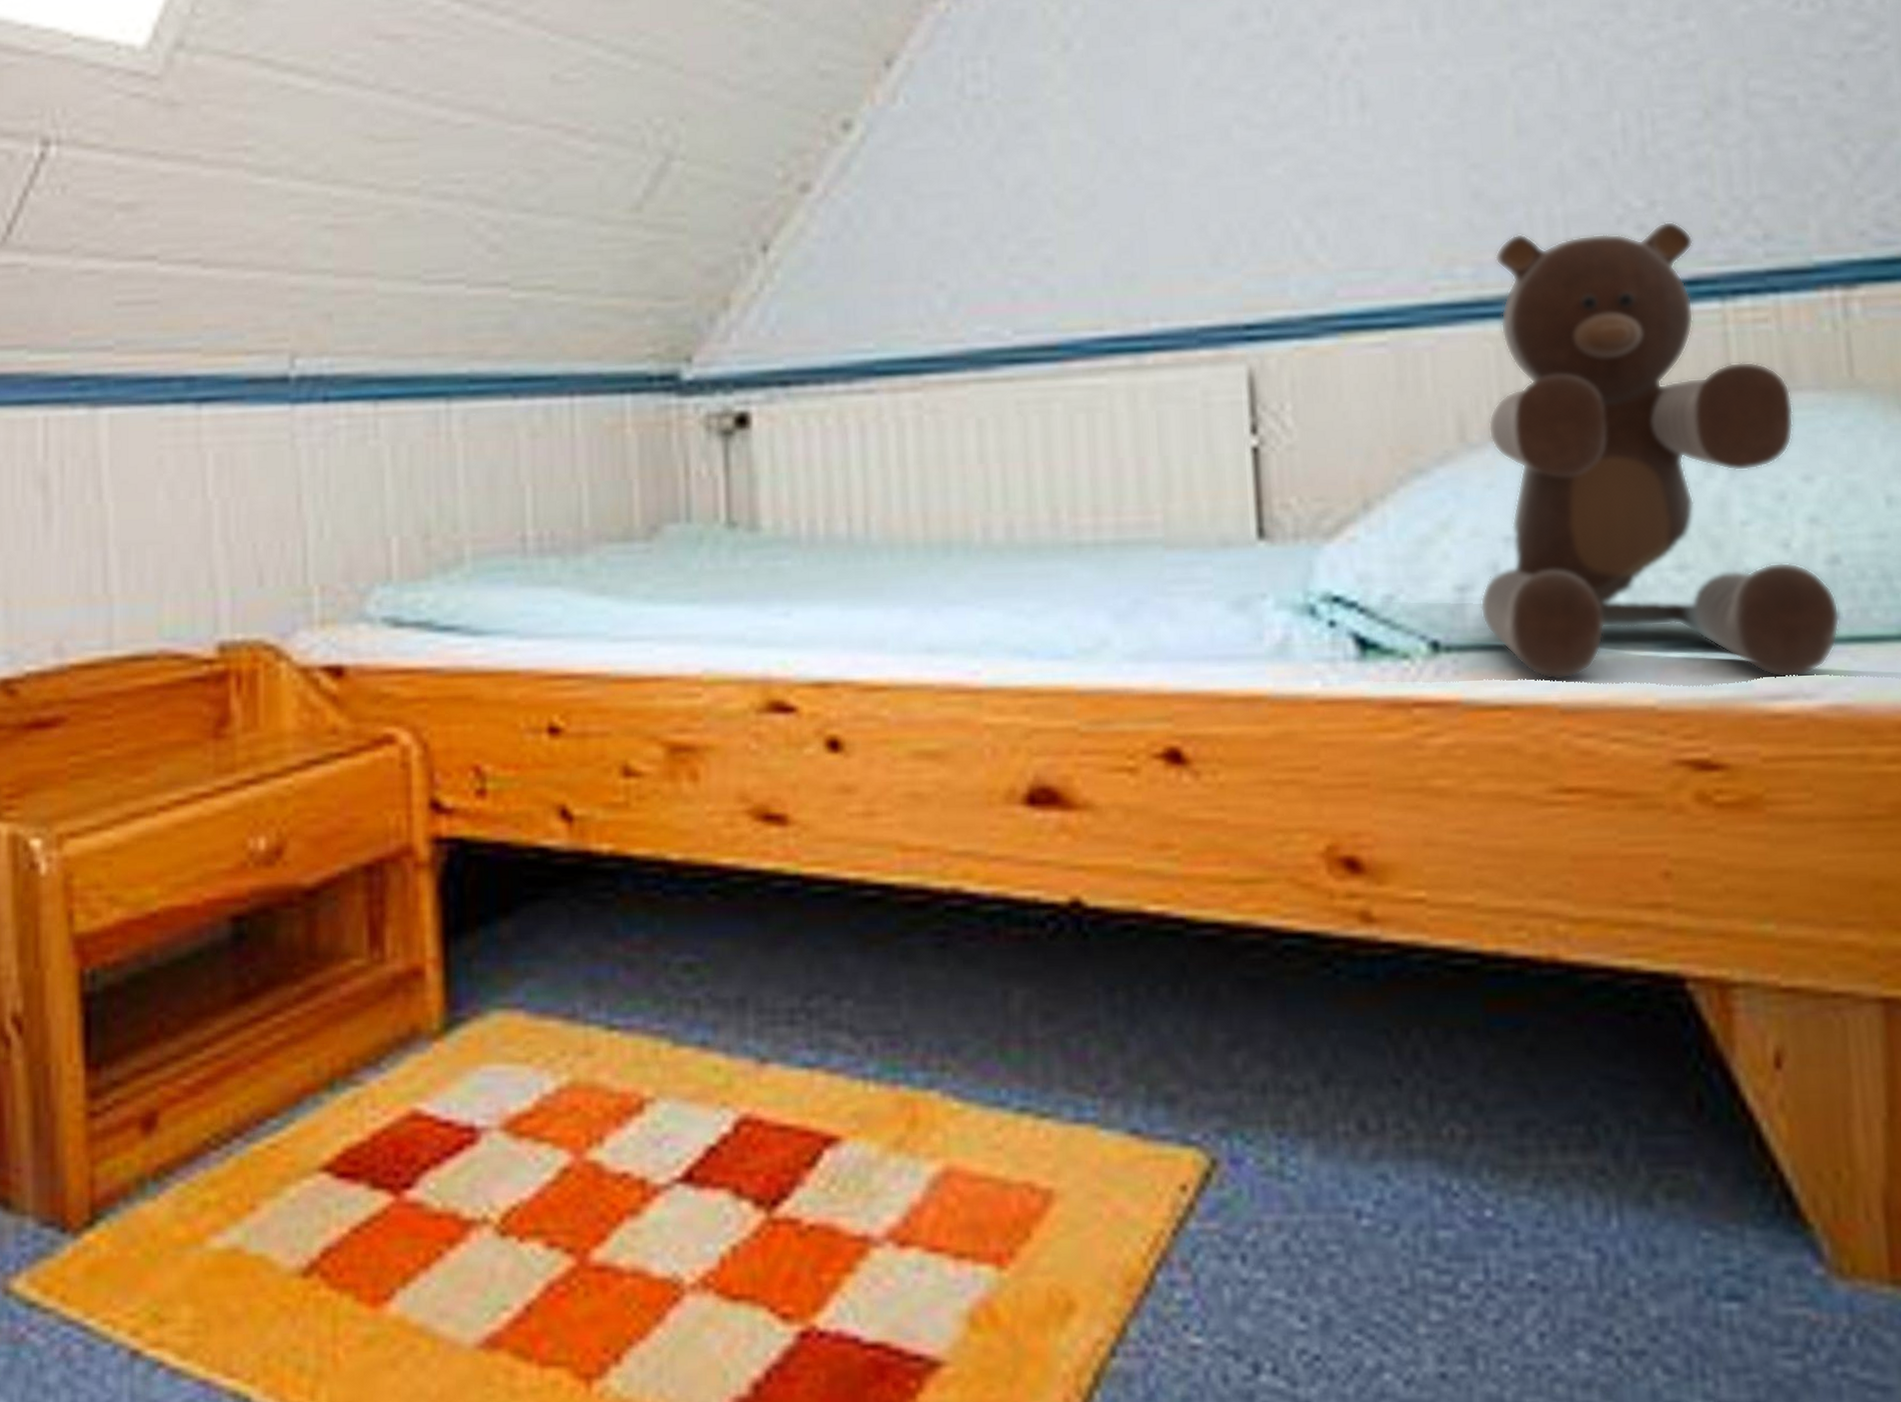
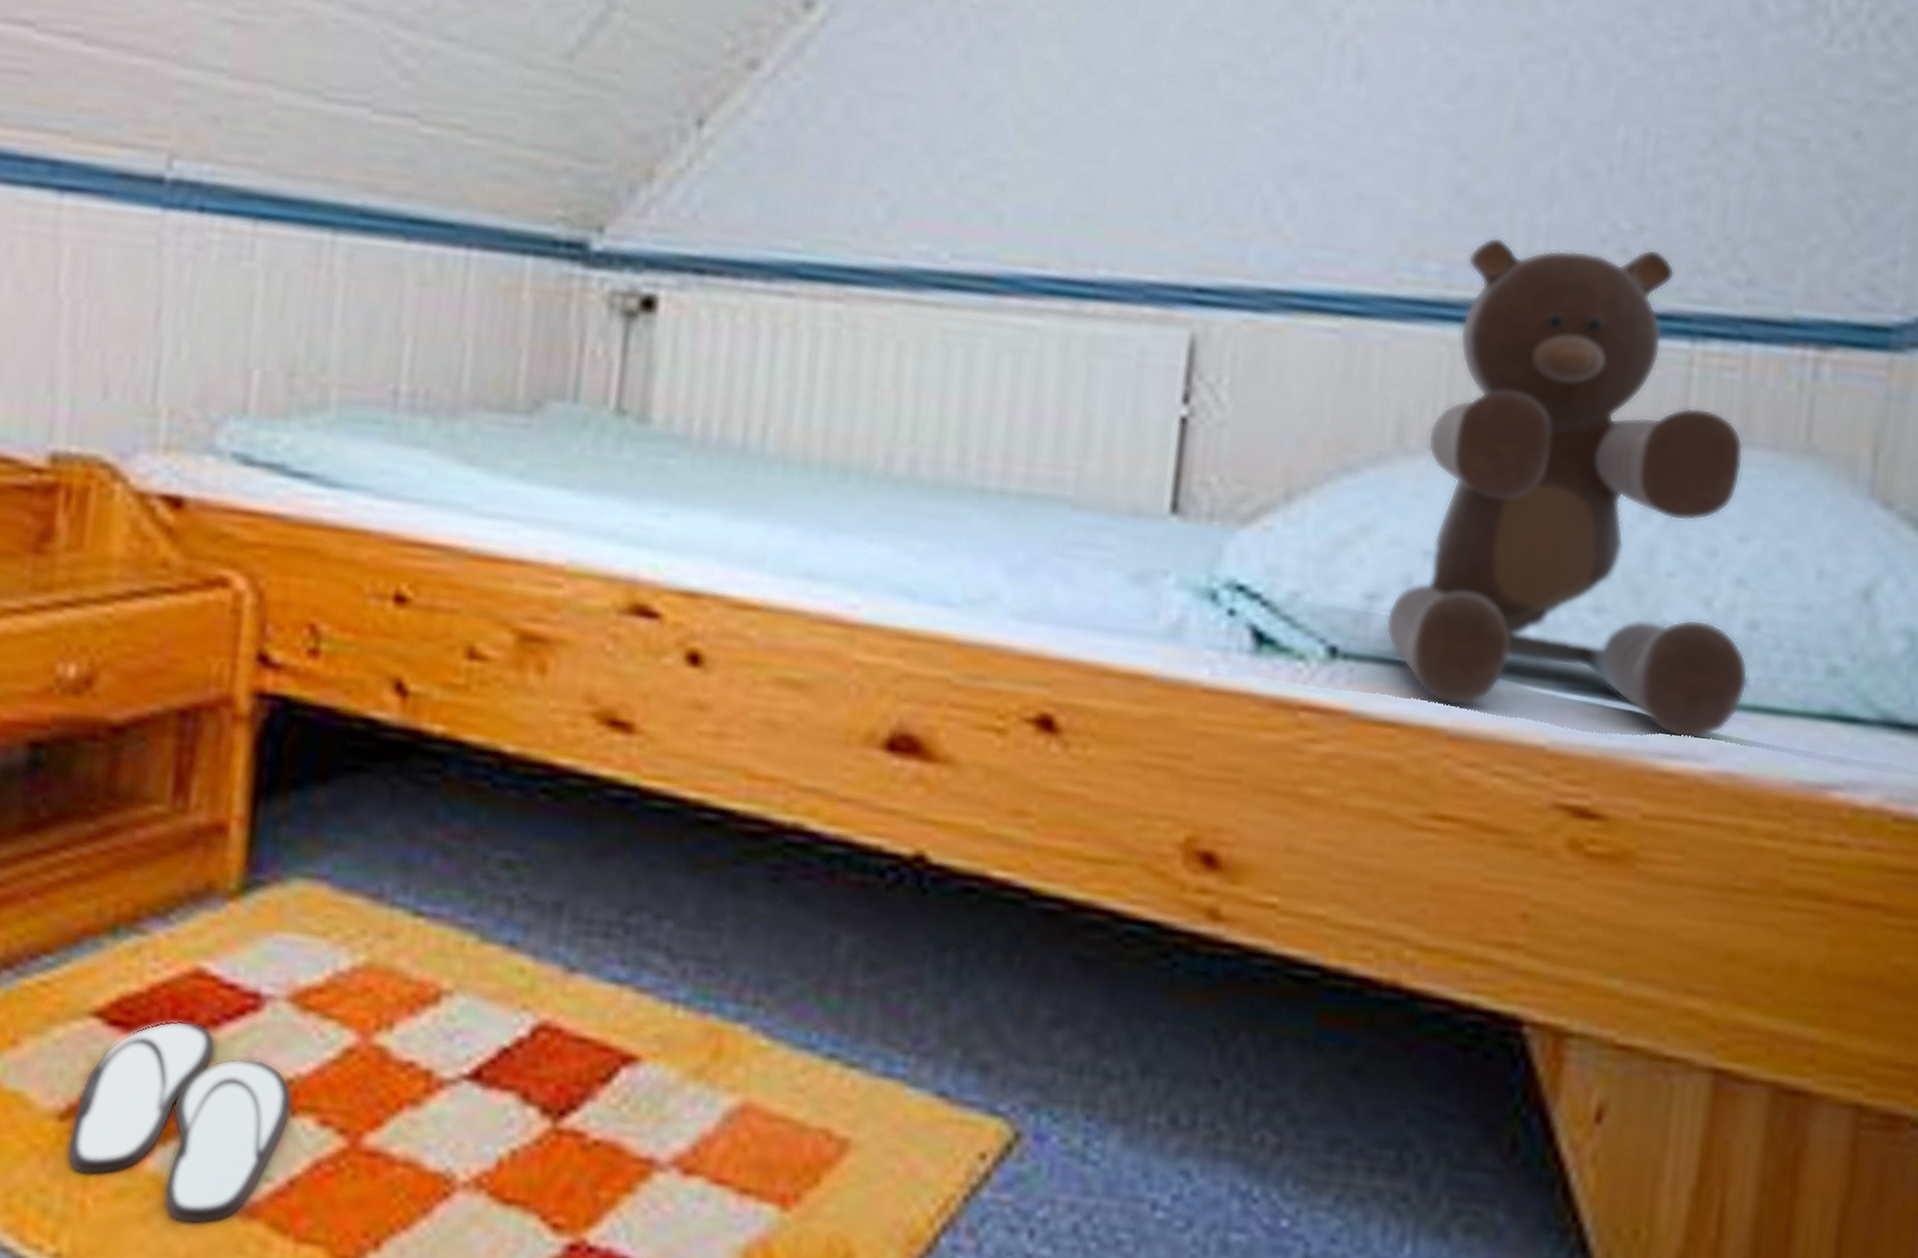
slippers: none [314,1163,518,1362] -> present [66,1020,292,1224]

